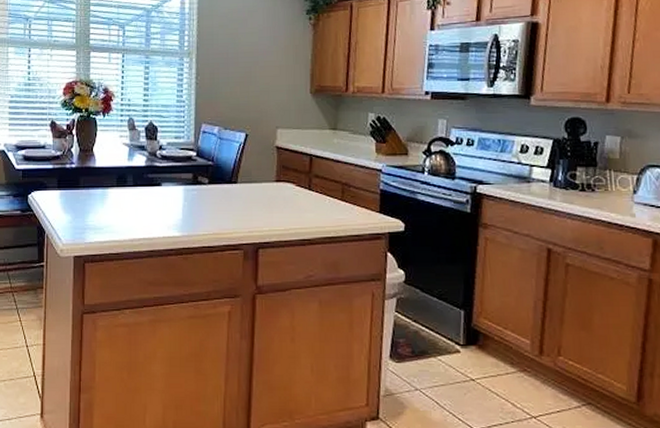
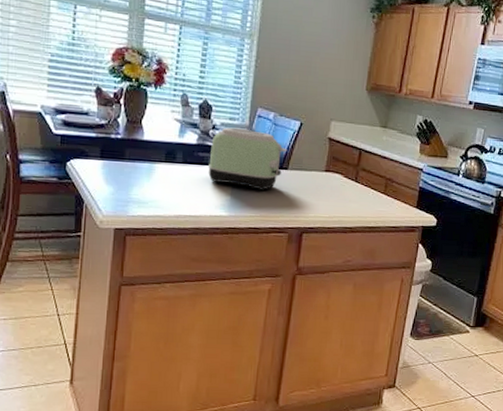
toaster: none [157,146,235,207] -> present [207,127,288,190]

